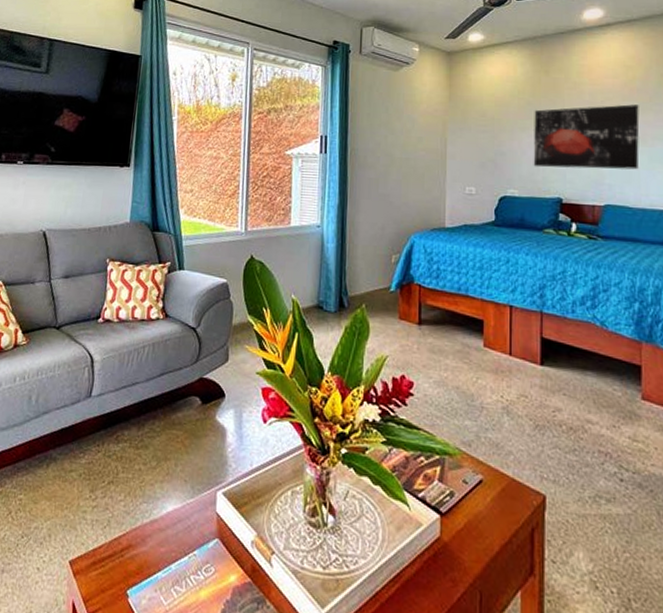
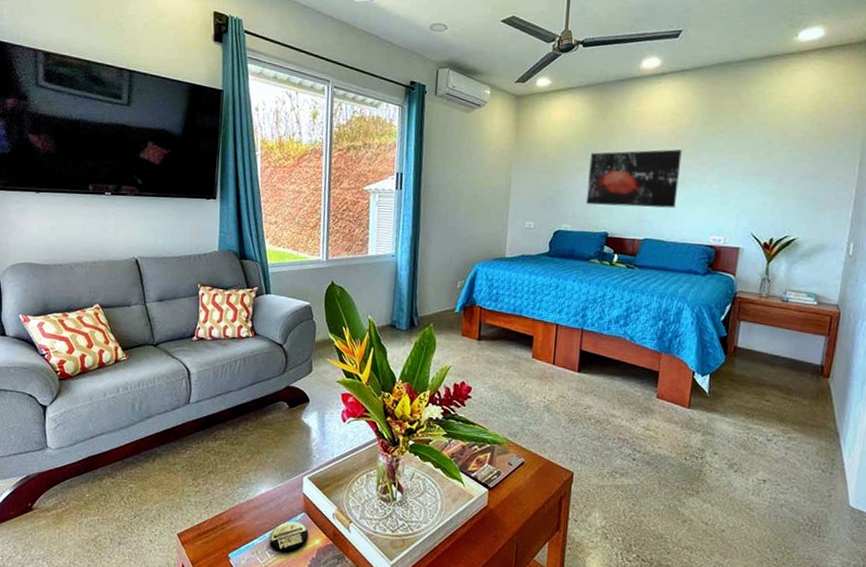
coaster: none [174,549,223,593] -> present [268,521,309,554]

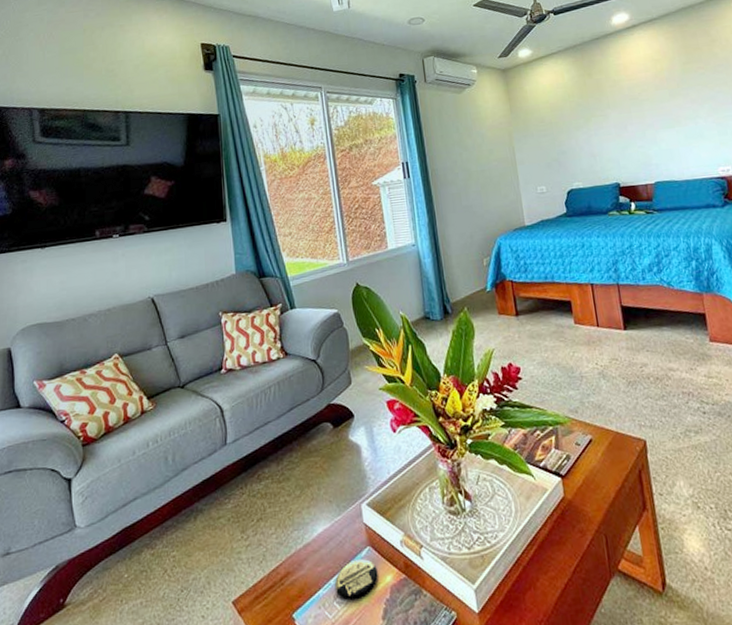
wall art: present [586,149,682,208] -> none [584,92,678,160]

